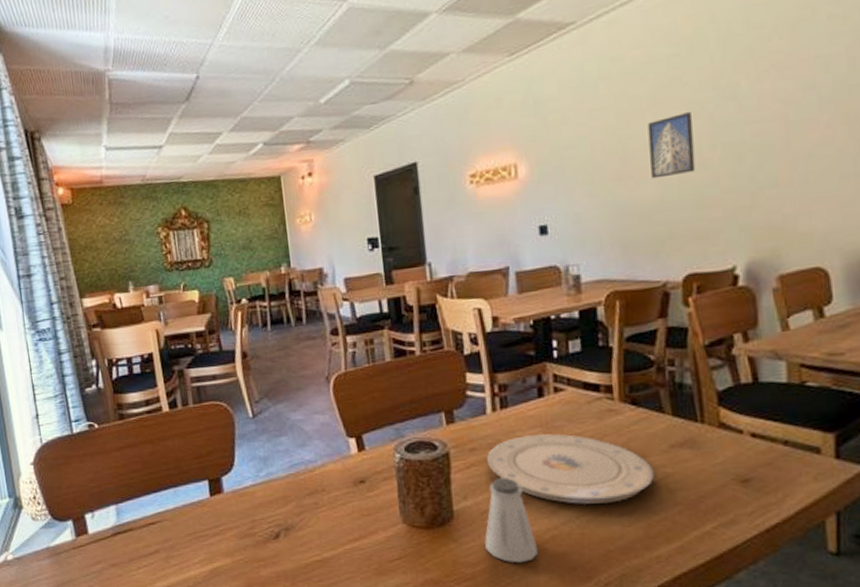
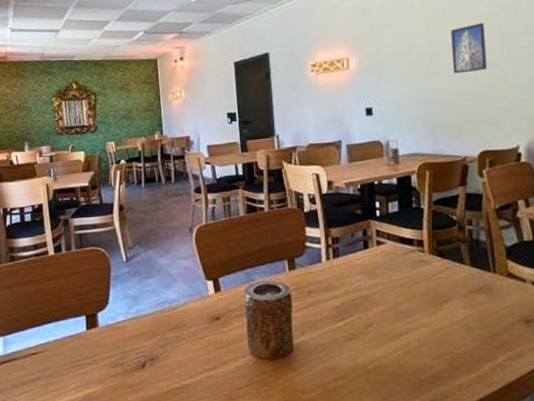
saltshaker: present [485,478,539,563] -> none [319,317,363,390]
plate: present [487,434,655,504] -> none [322,280,457,340]

